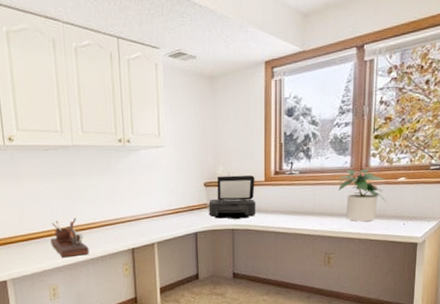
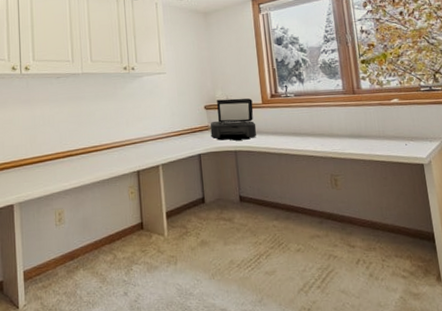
desk organizer: present [50,218,89,258] -> none [58,140,96,181]
potted plant: present [338,169,386,222] -> none [333,91,384,143]

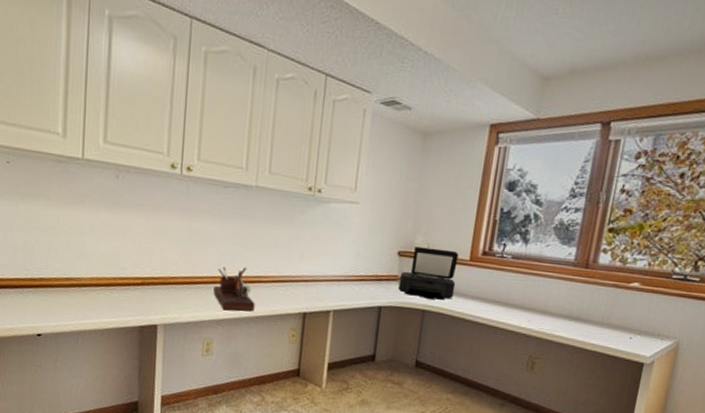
desk organizer: none [58,140,96,181] -> present [213,266,255,312]

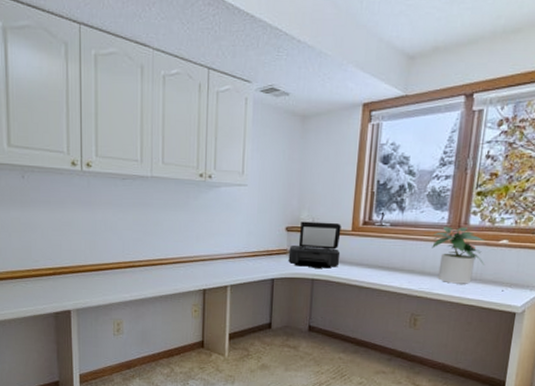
desk organizer: present [213,266,255,312] -> none [120,252,159,293]
potted plant: none [556,263,614,328] -> present [432,226,485,284]

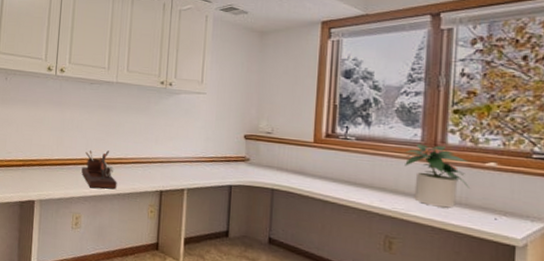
desk organizer: none [120,252,159,293] -> present [81,150,117,189]
printer: present [288,221,341,269] -> none [246,130,302,180]

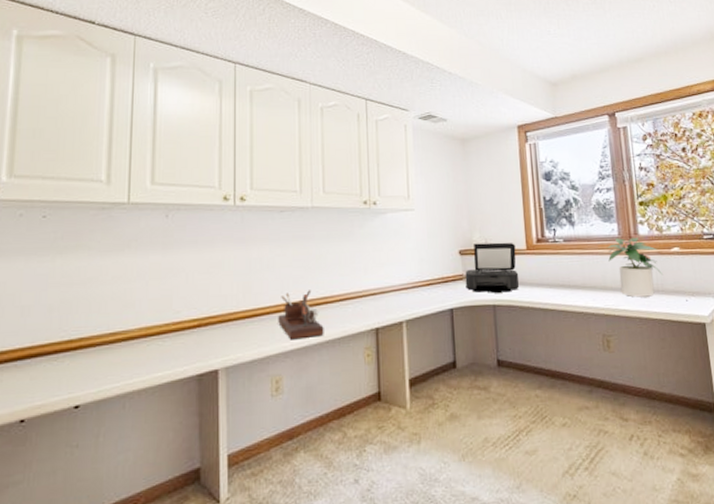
printer: none [246,130,302,180] -> present [465,242,520,293]

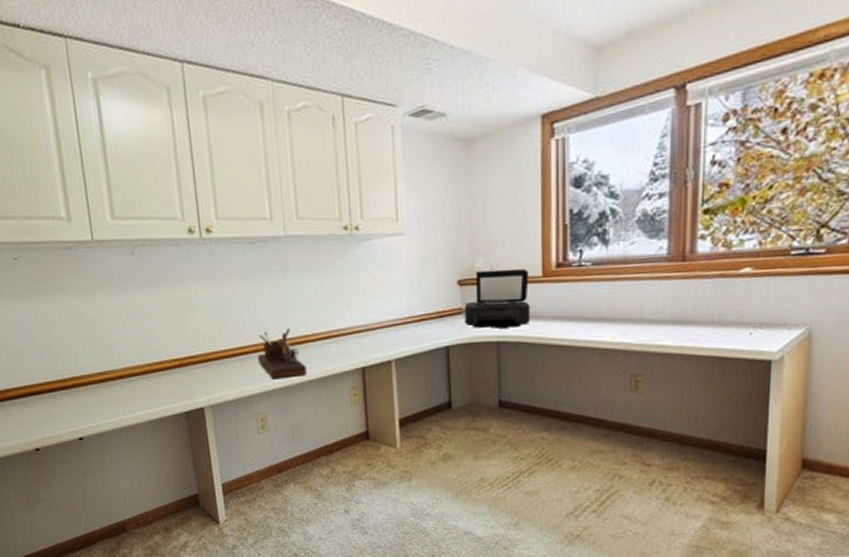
potted plant: present [607,237,663,298] -> none [650,256,722,331]

